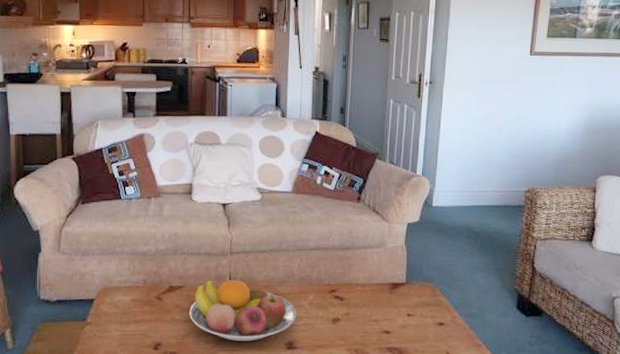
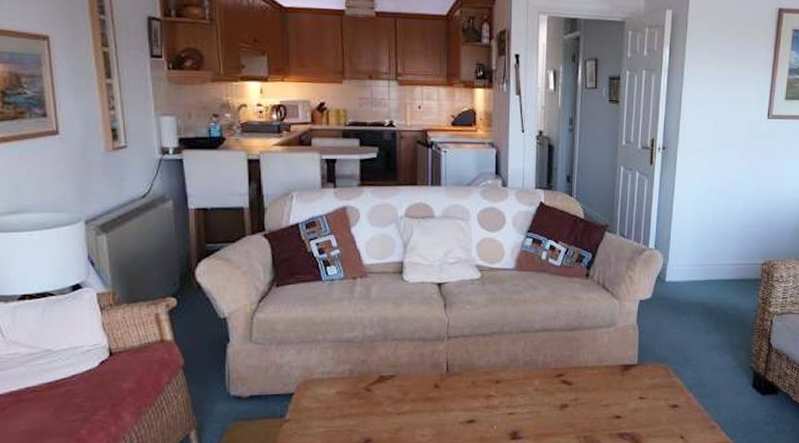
fruit bowl: present [189,279,296,342] -> none [402,366,521,434]

